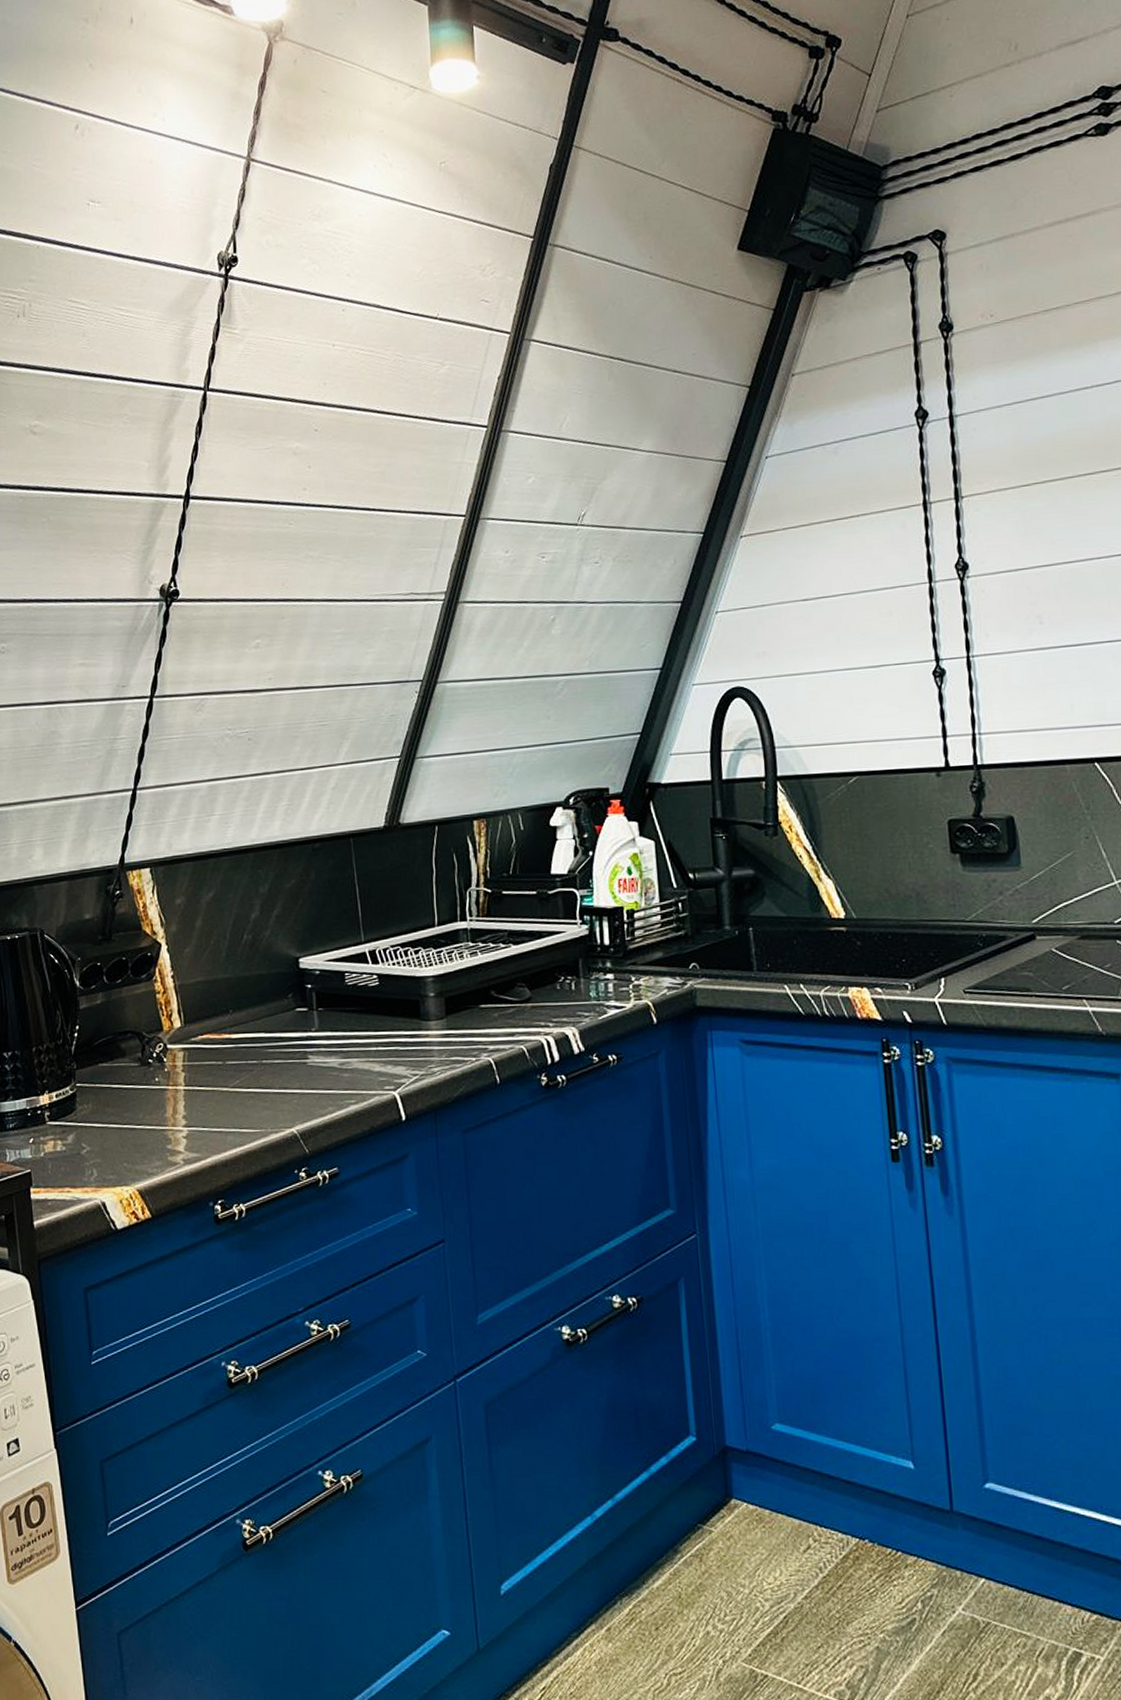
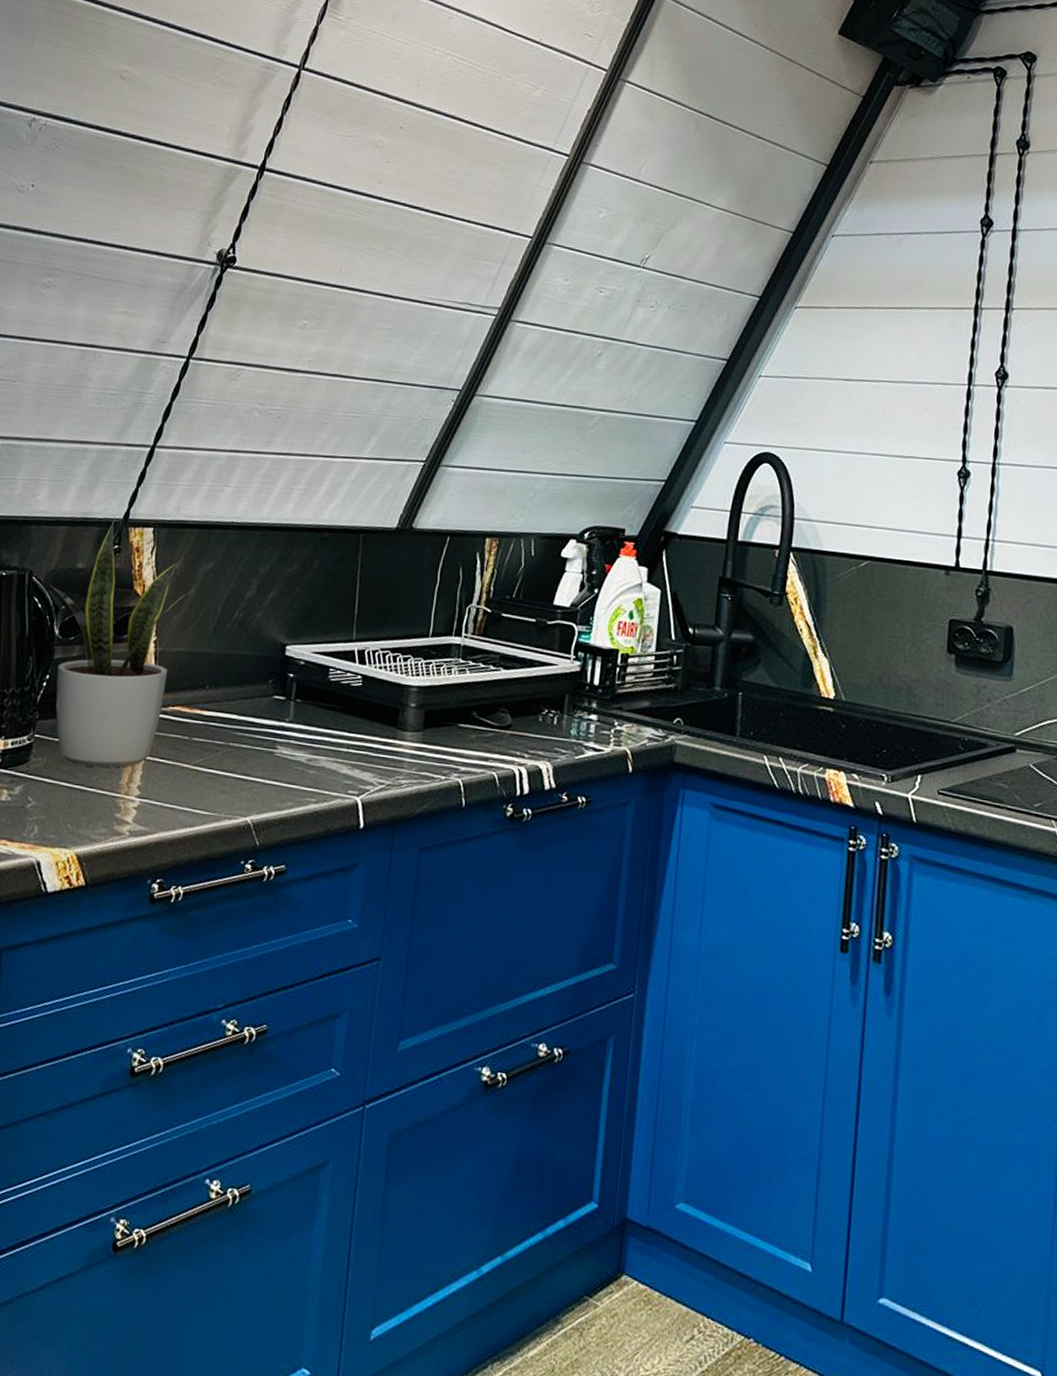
potted plant: none [62,863,199,1106] -> present [50,516,193,768]

